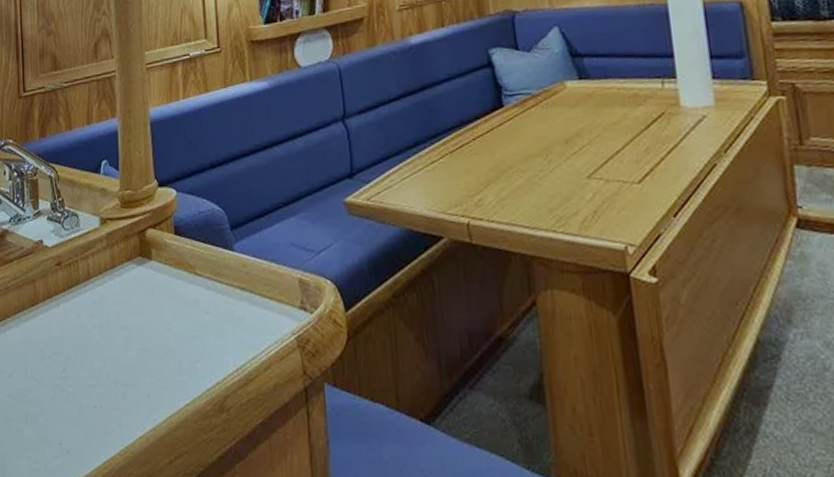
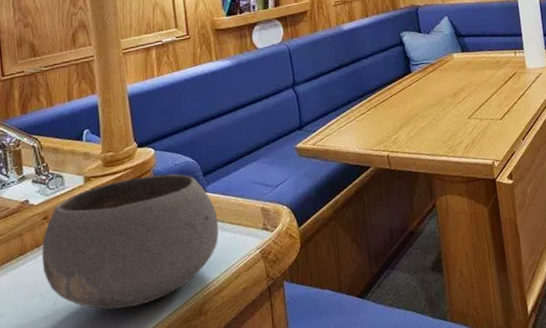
bowl: none [53,223,247,387] -> present [41,174,219,310]

